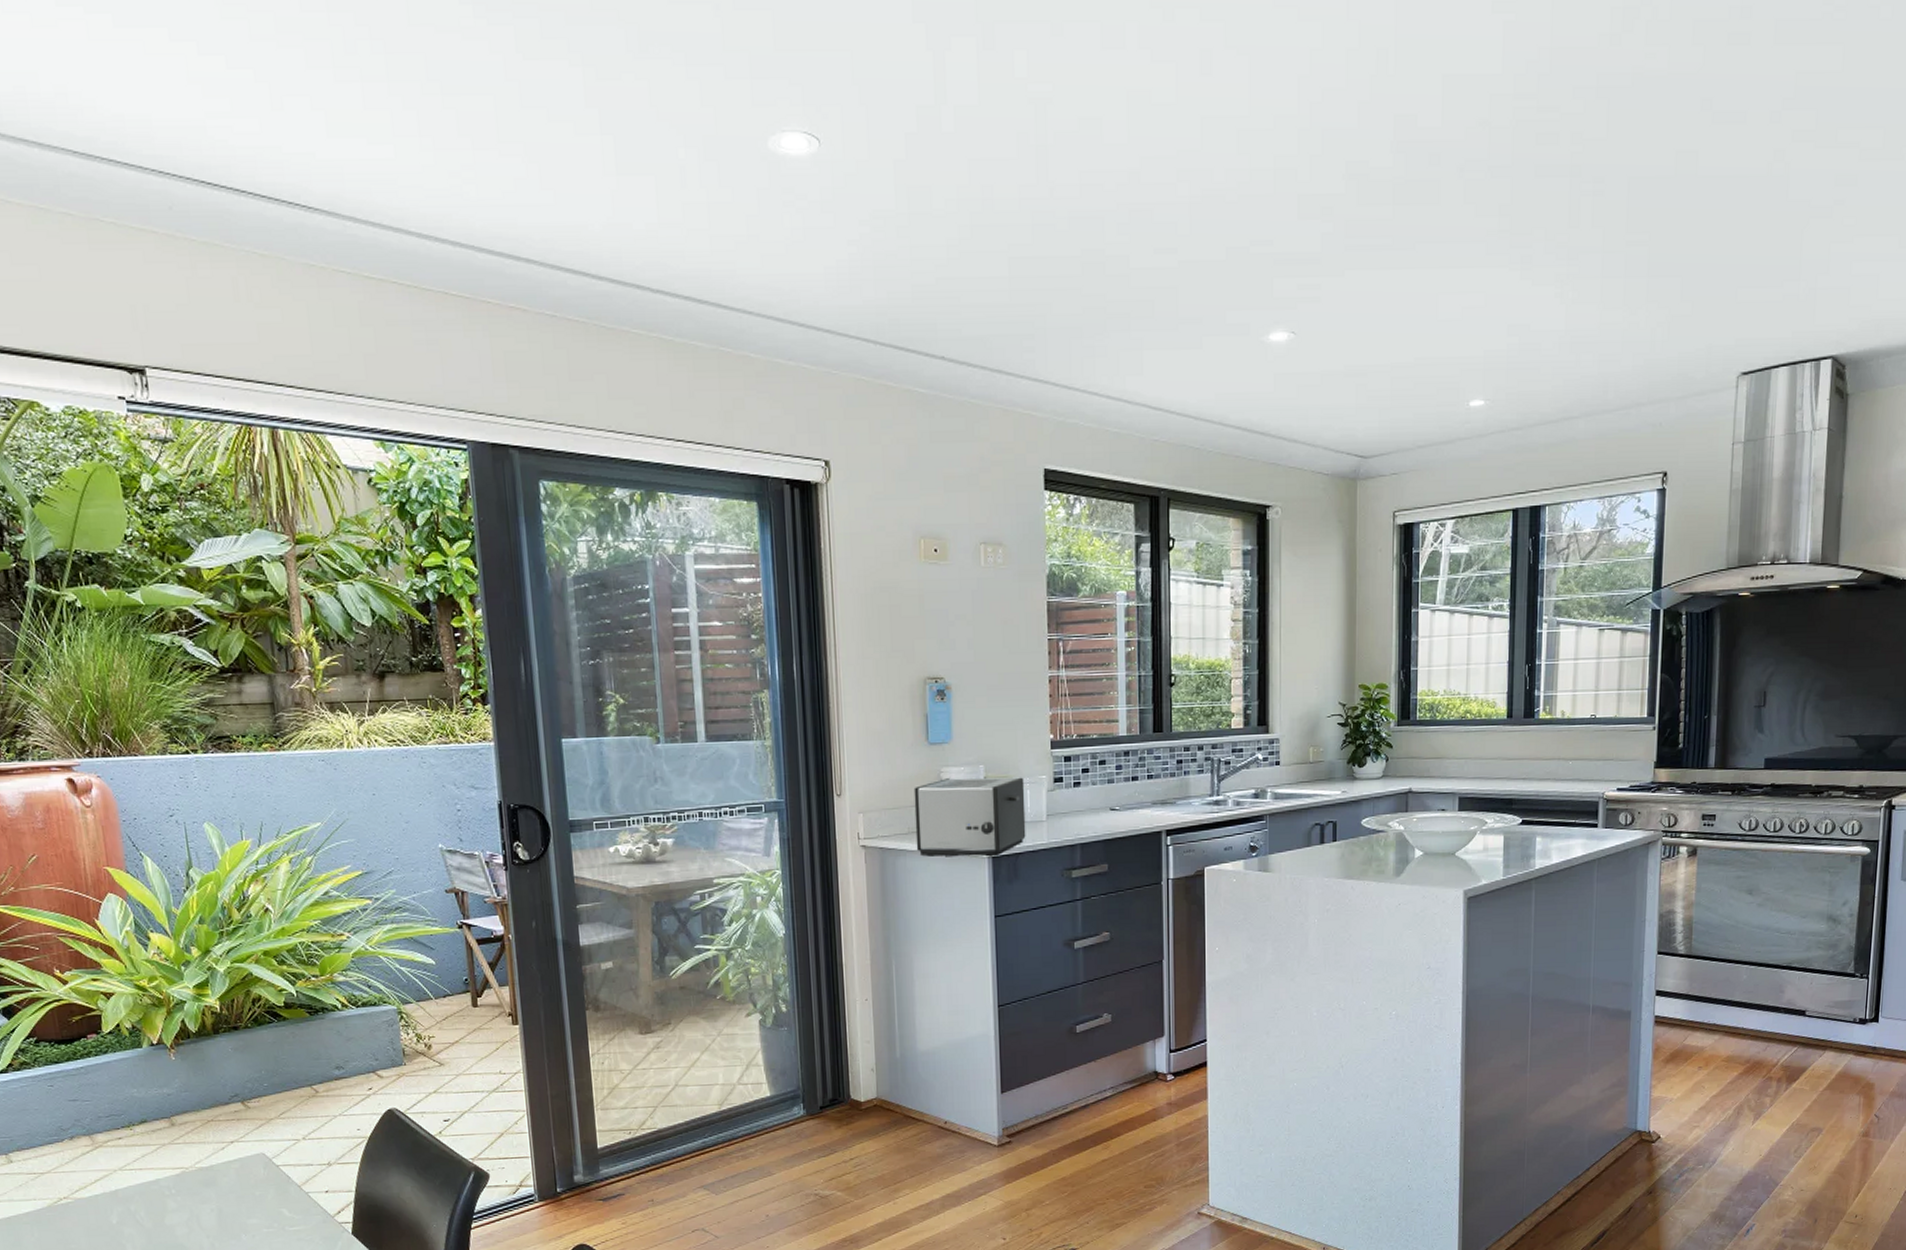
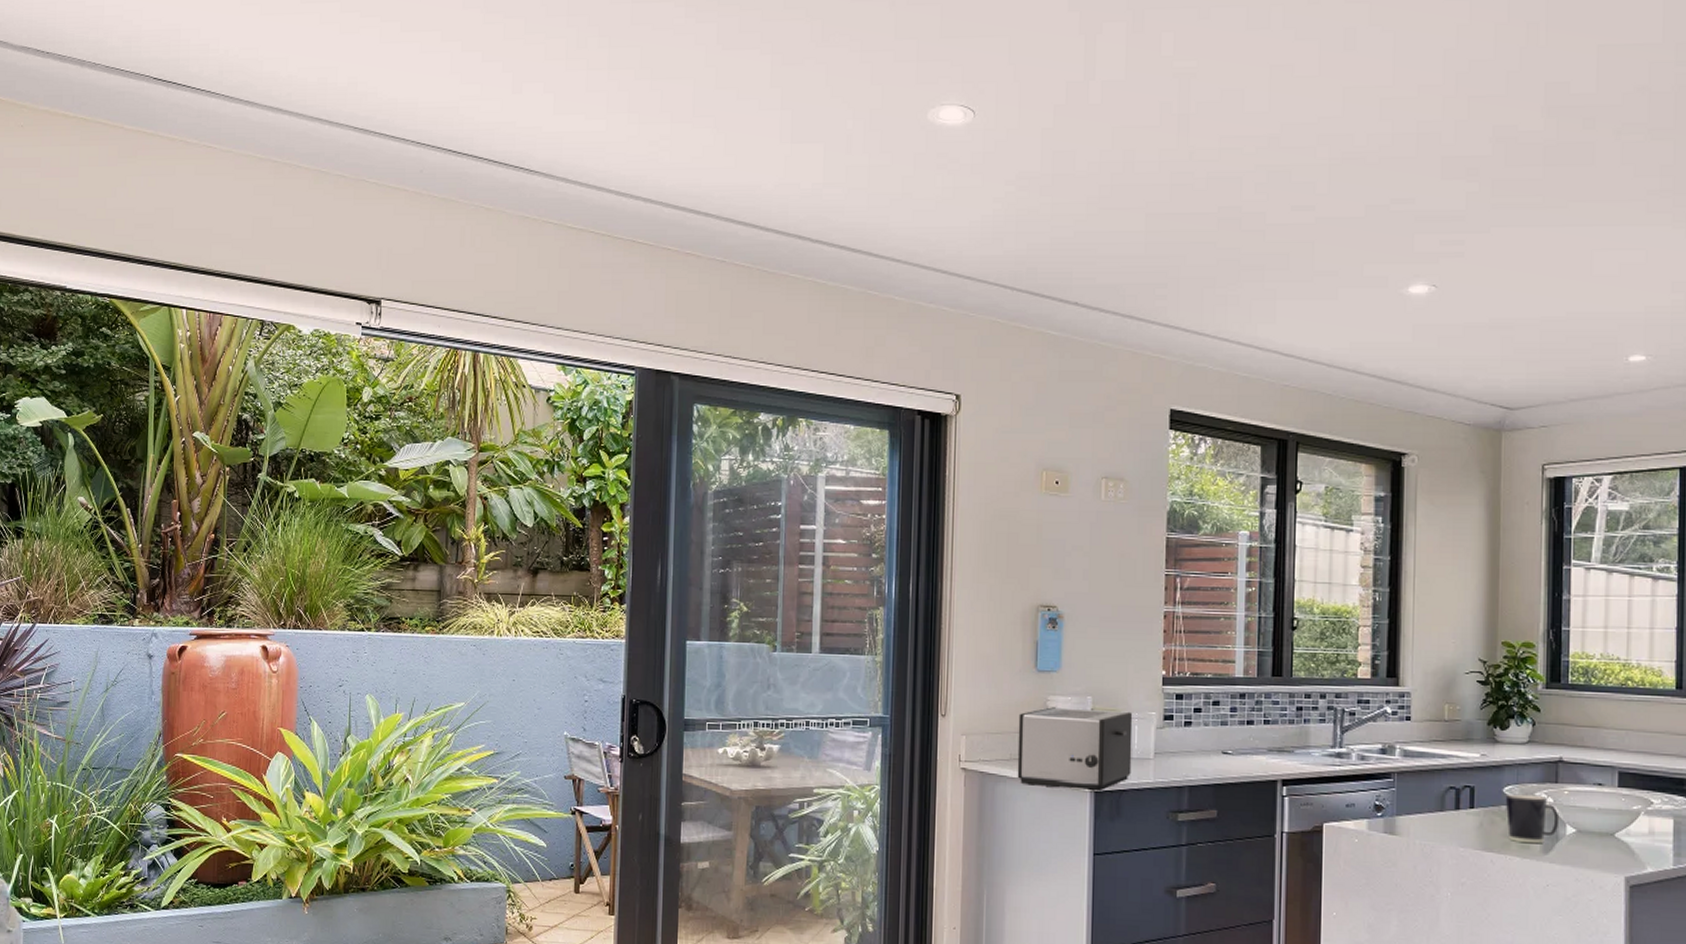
mug: none [1363,824,1409,869] -> present [1505,794,1560,844]

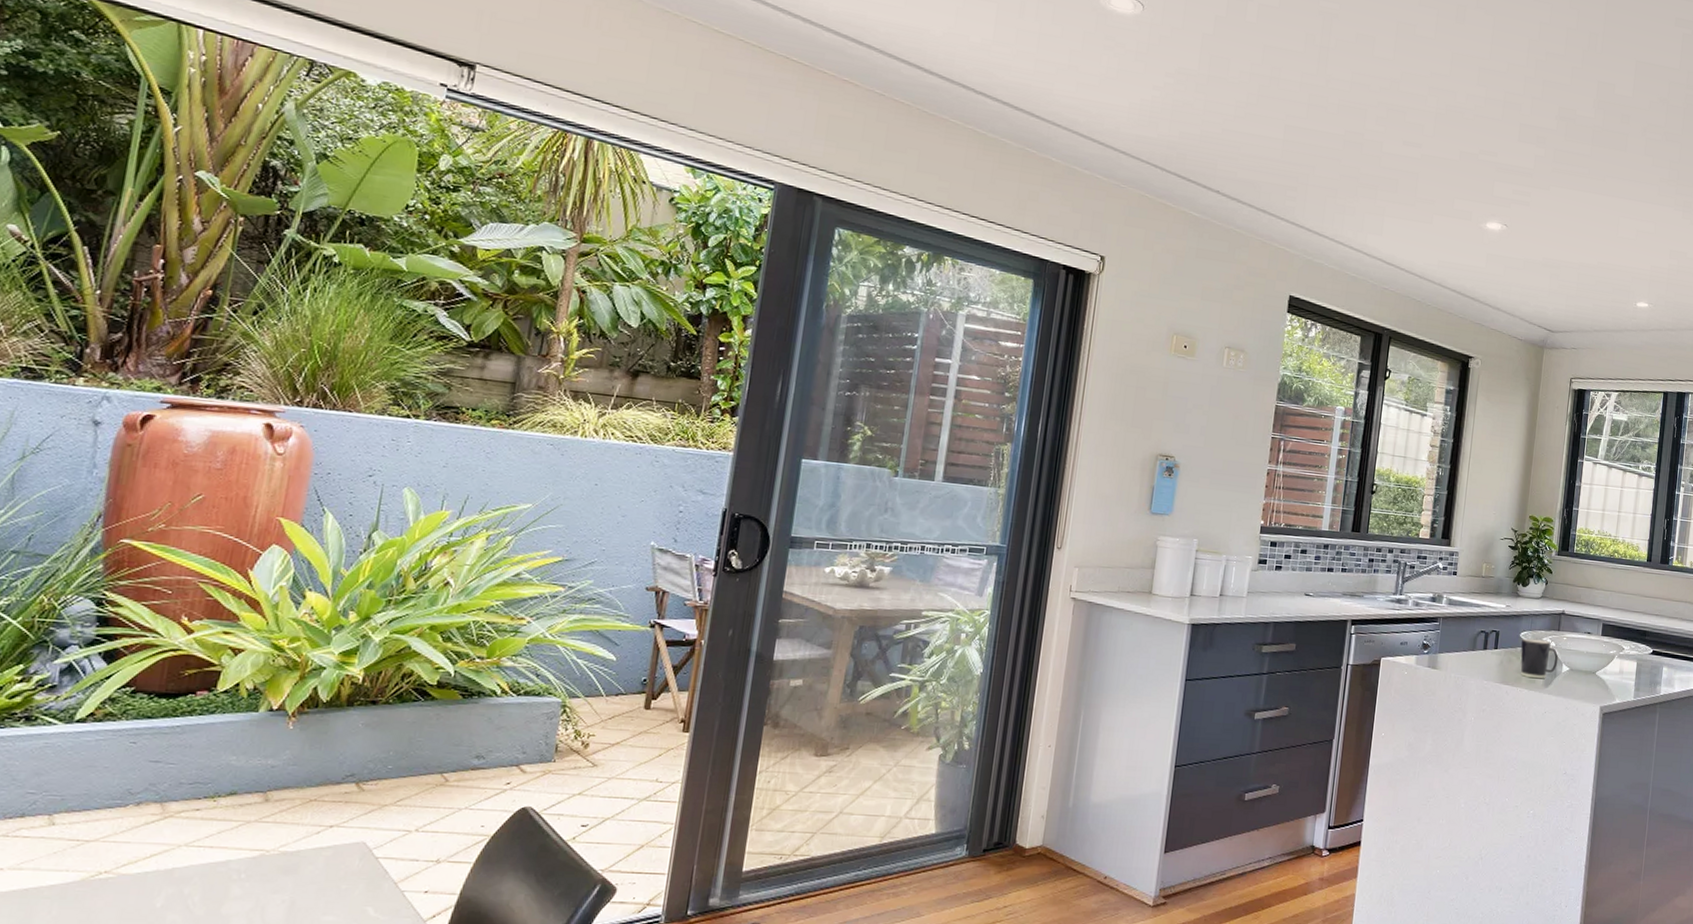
toaster: present [1017,707,1133,792] -> none [1123,546,1232,624]

